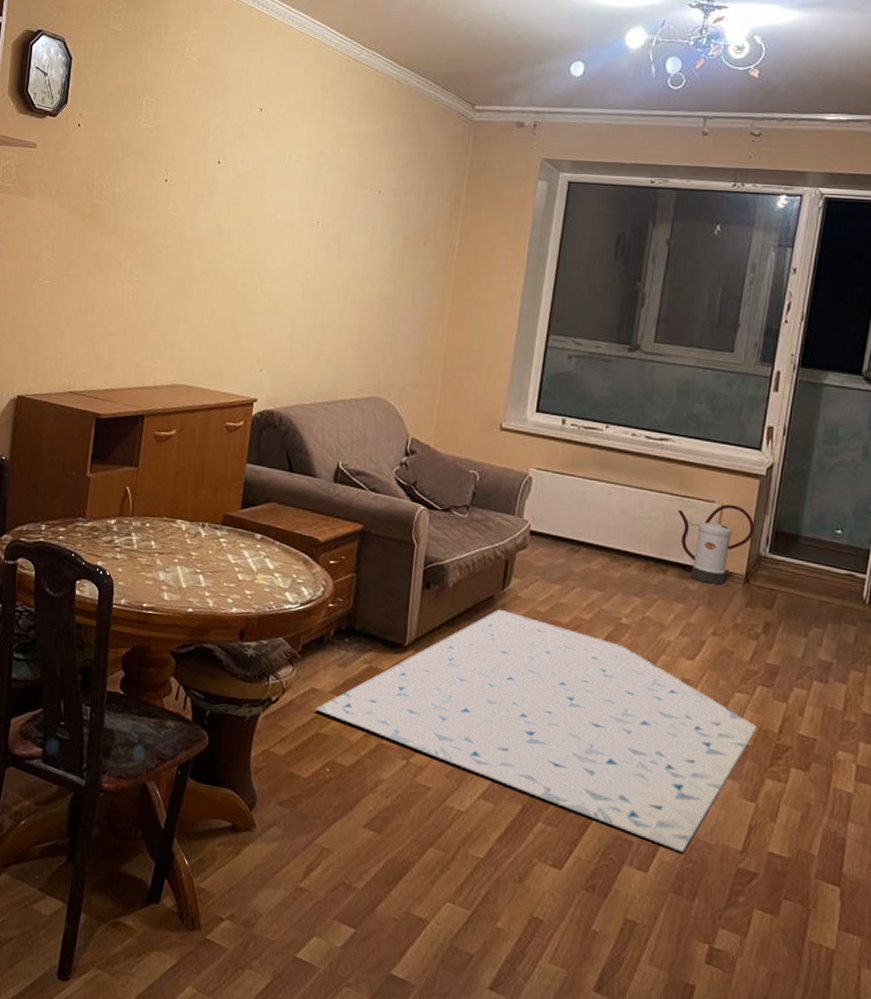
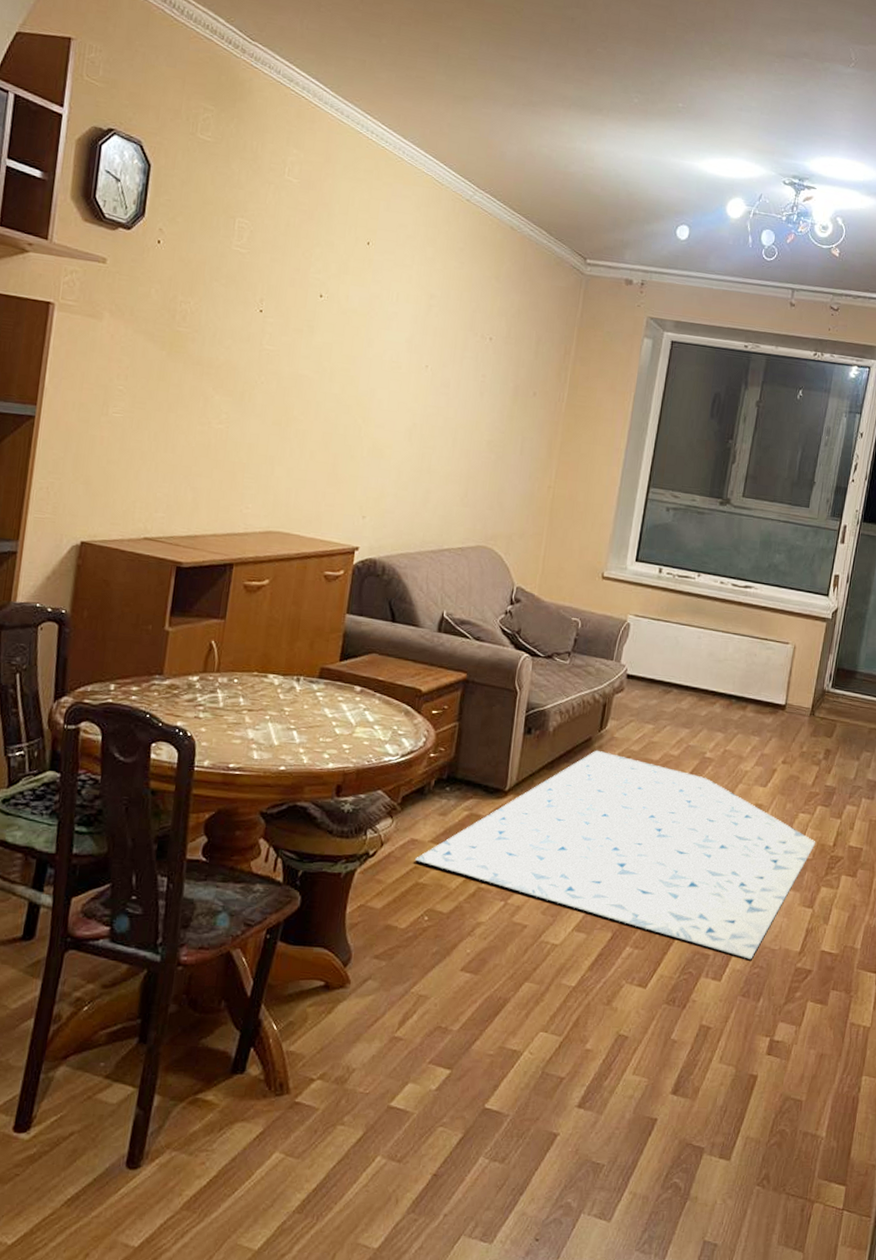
watering can: present [678,504,755,585] -> none [758,645,821,718]

